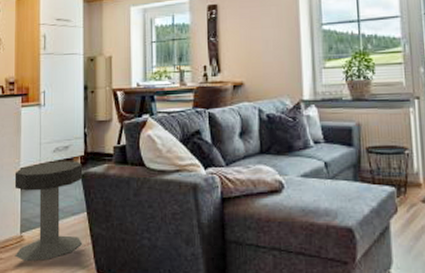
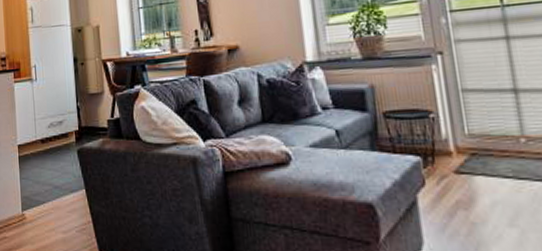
side table: present [14,161,83,262] -> none [12,136,82,241]

